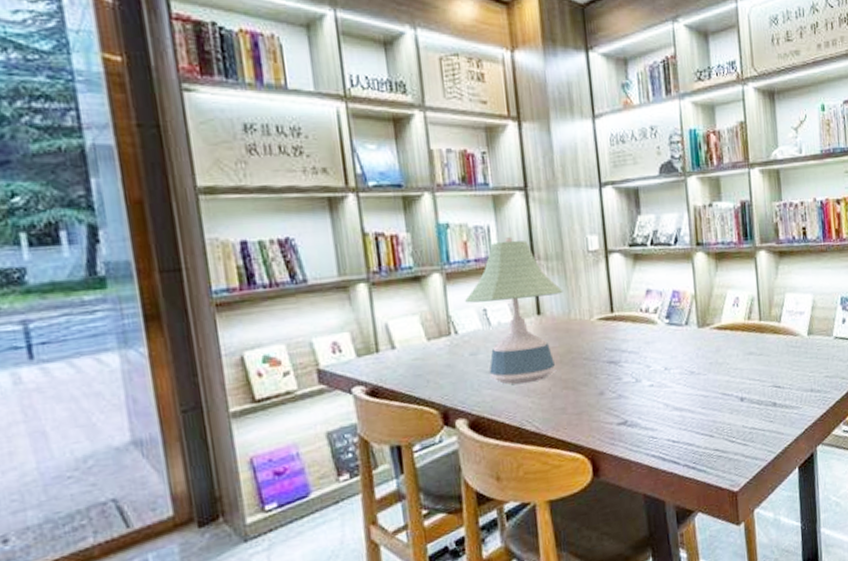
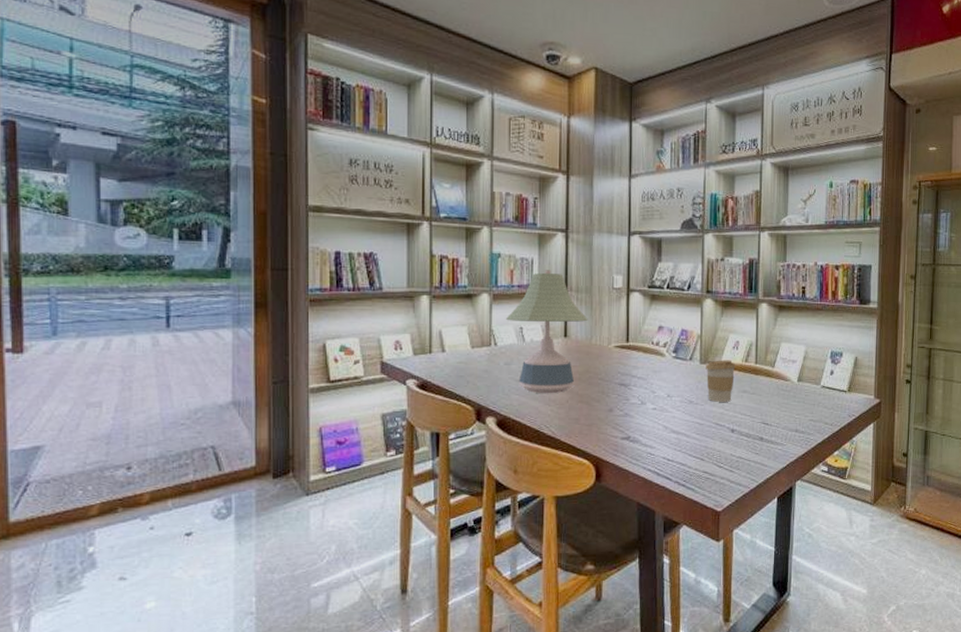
coffee cup: none [704,319,738,369] -> present [706,360,736,402]

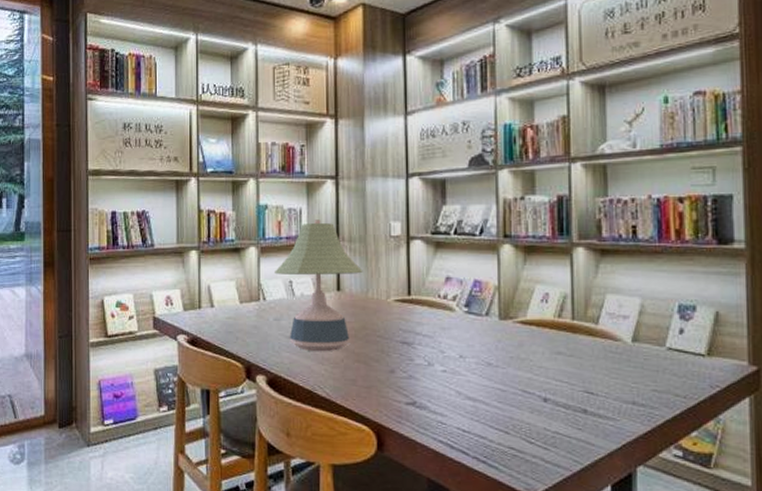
coffee cup: present [706,360,736,402] -> none [506,315,546,365]

